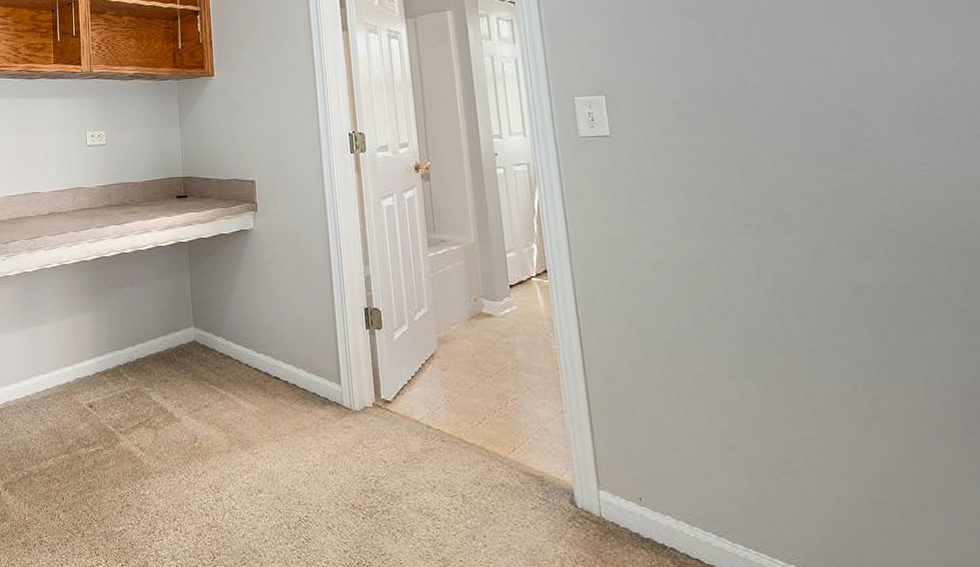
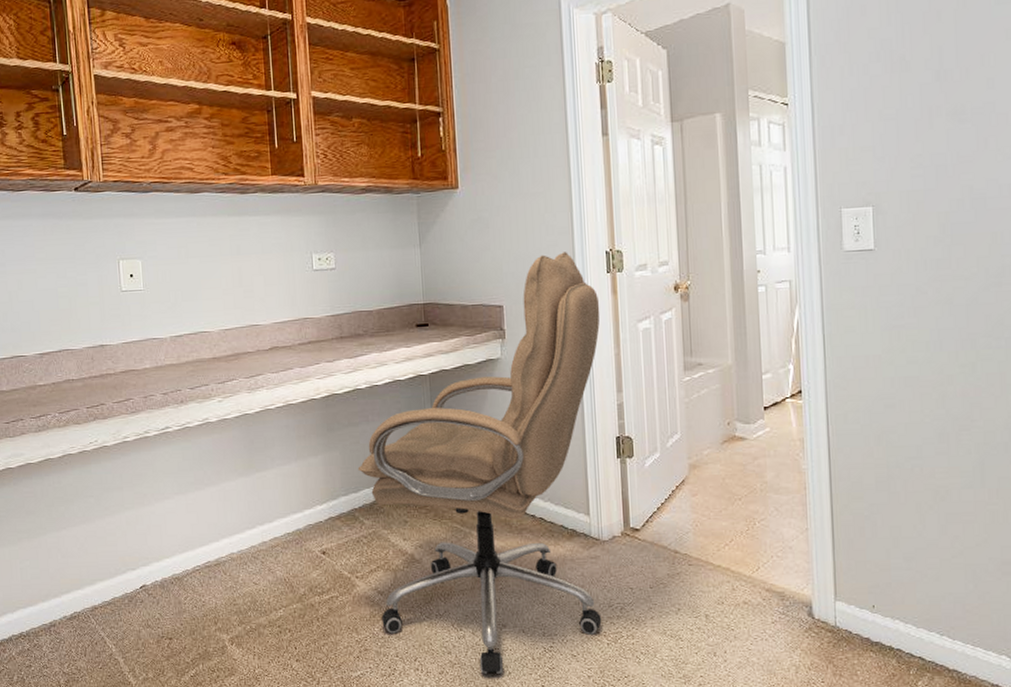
office chair: none [123,133,356,541] -> present [357,252,602,674]

